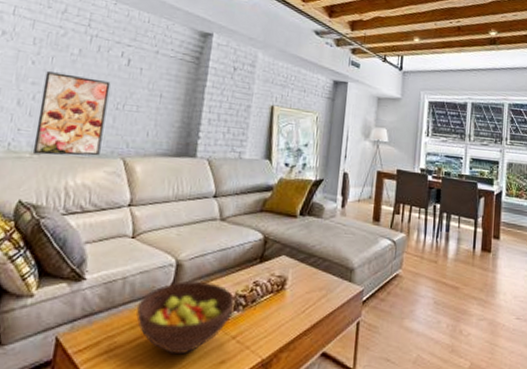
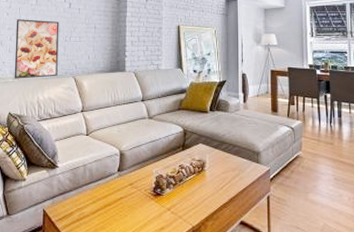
fruit bowl: present [136,281,235,355] -> none [96,166,166,223]

